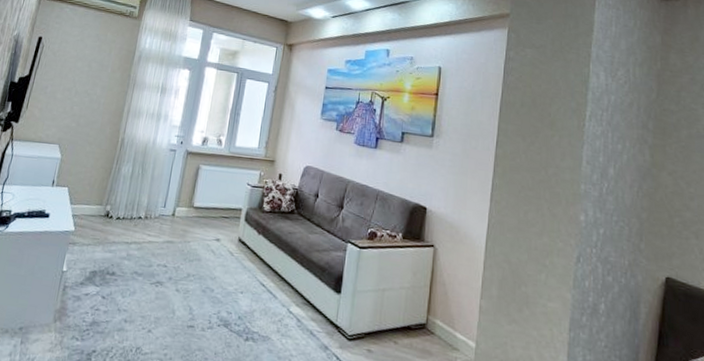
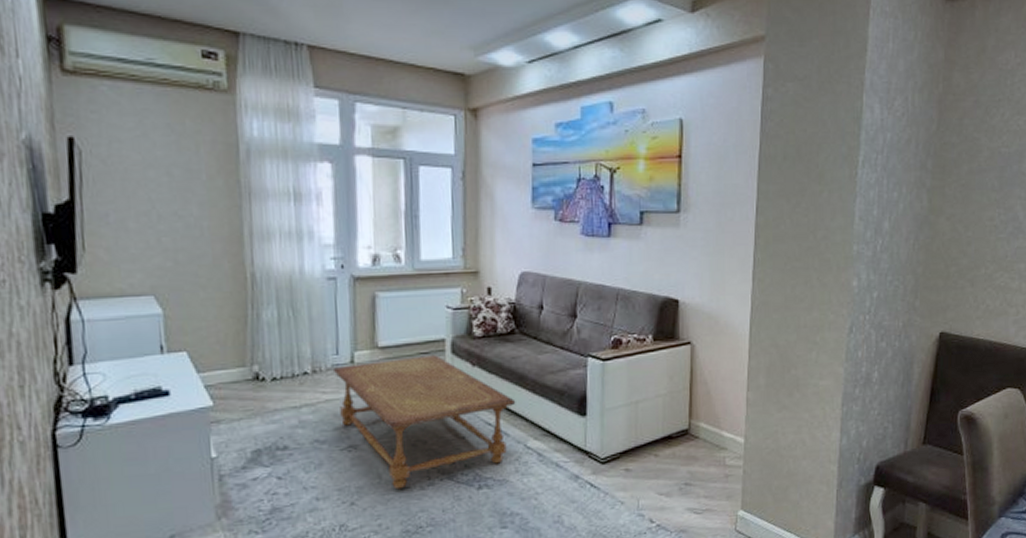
coffee table: none [156,217,287,327] -> present [332,355,516,489]

